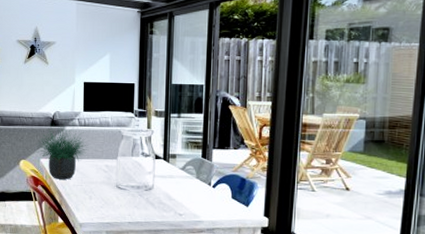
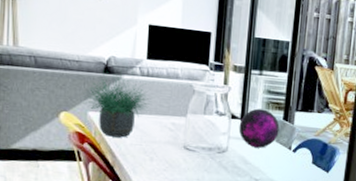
decorative orb: none [162,148,199,185] -> present [239,108,280,148]

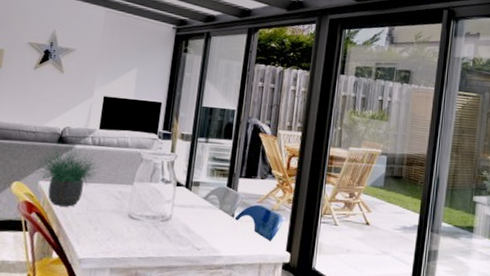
decorative orb: present [239,108,280,148] -> none [183,176,223,216]

